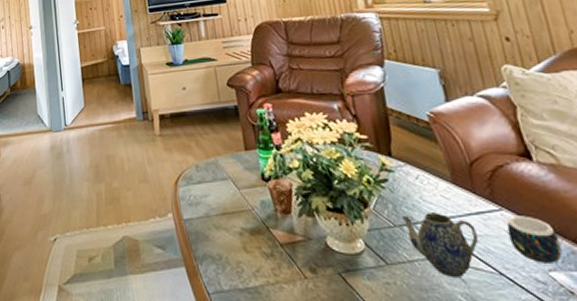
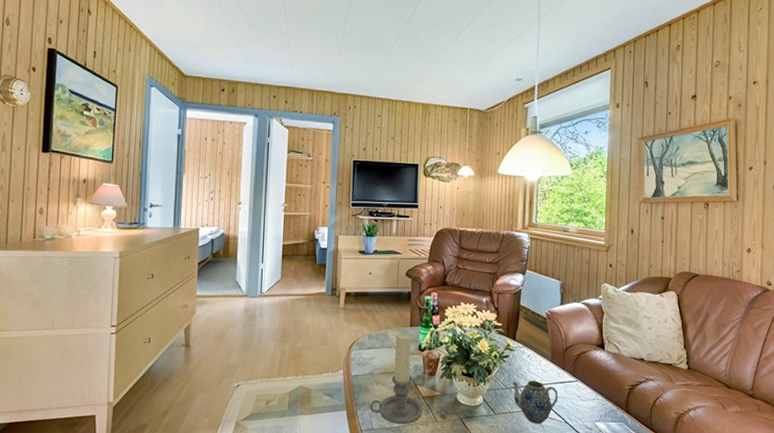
candle holder: none [213,158,285,284] -> present [369,332,423,425]
mug: present [506,216,563,263] -> none [577,385,607,417]

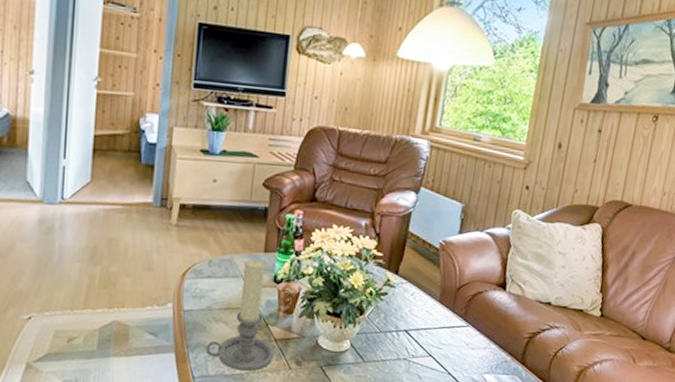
teapot: present [512,380,558,424] -> none [388,323,443,374]

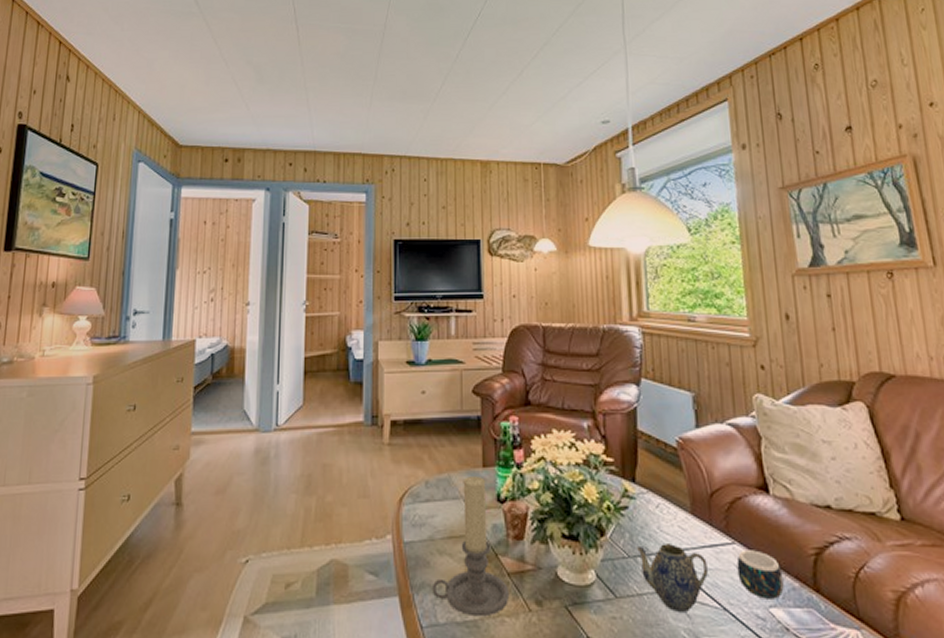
teapot: none [388,323,443,374] -> present [637,544,708,612]
mug: none [465,331,501,368] -> present [736,550,784,599]

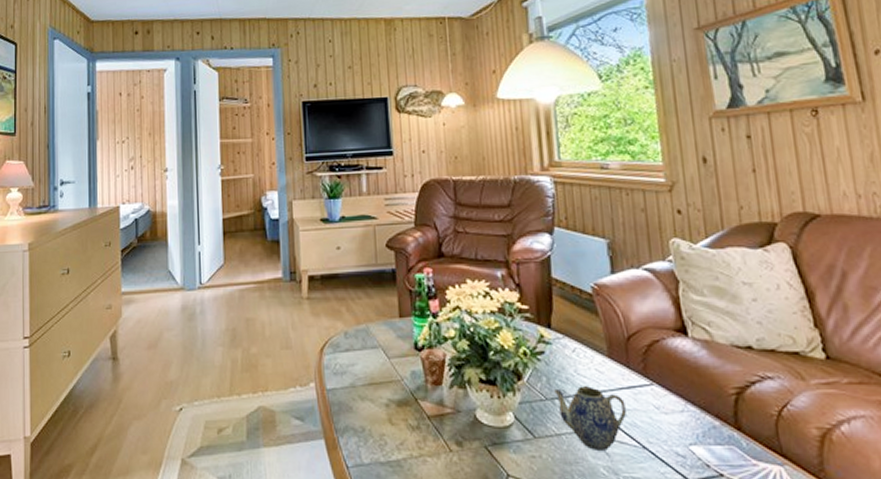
candle holder: present [431,475,510,617] -> none [355,325,431,457]
mug: present [736,550,784,599] -> none [655,391,704,437]

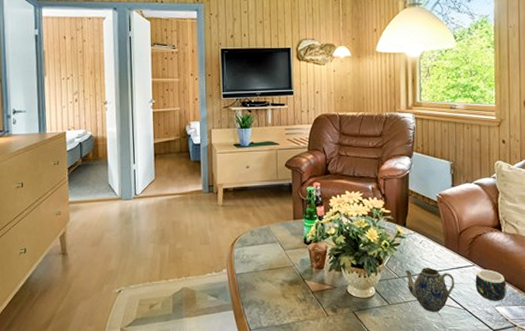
mug: none [655,391,704,437] -> present [475,269,507,301]

